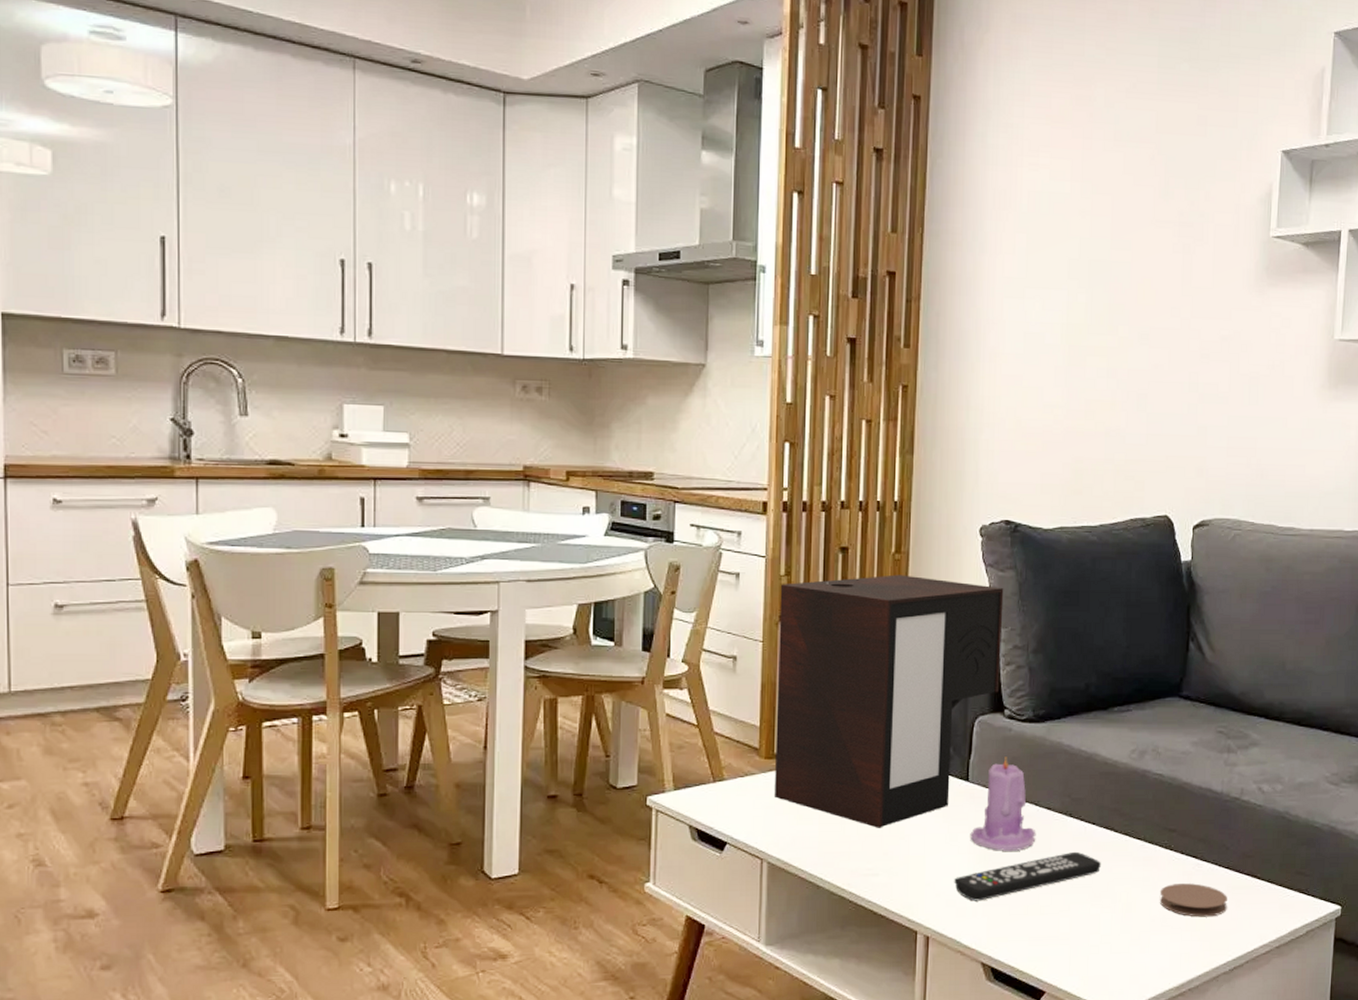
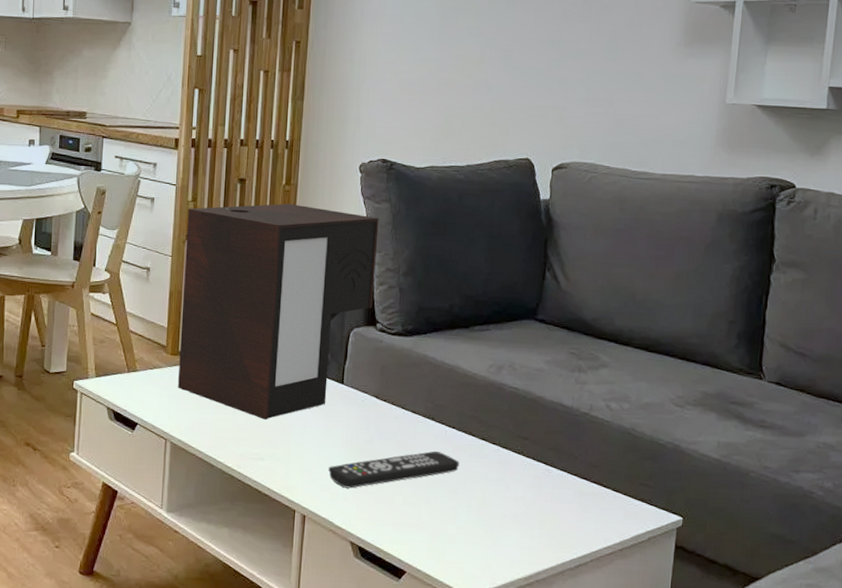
candle: present [970,757,1036,851] -> none [343,364,402,447]
coaster: present [1159,883,1227,917] -> none [511,486,575,518]

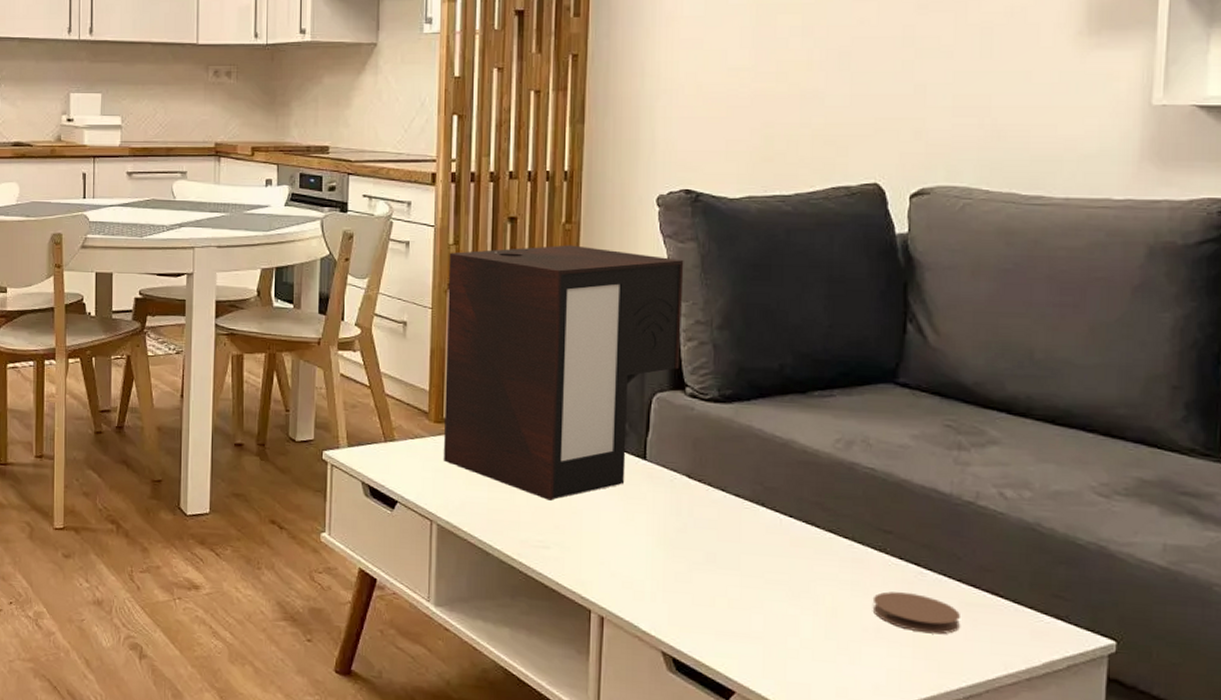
remote control: present [328,451,459,488] -> none [631,545,800,587]
coaster: none [511,486,575,518] -> present [872,591,960,635]

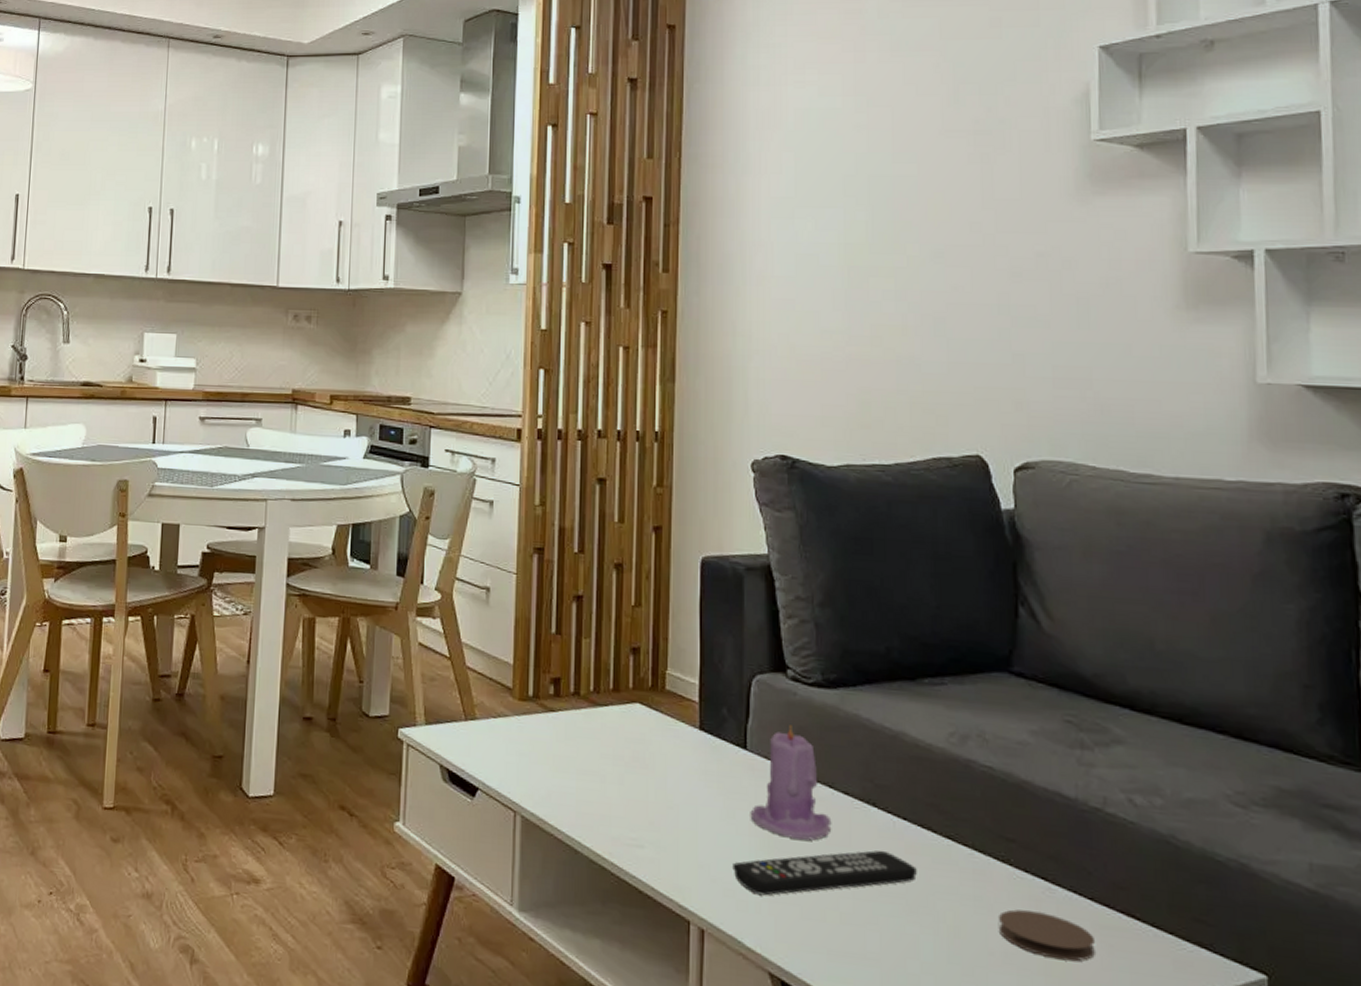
speaker: present [443,245,684,501] -> none [528,510,782,793]
remote control: none [631,545,800,587] -> present [733,850,917,896]
candle: none [648,437,723,538] -> present [750,725,832,841]

